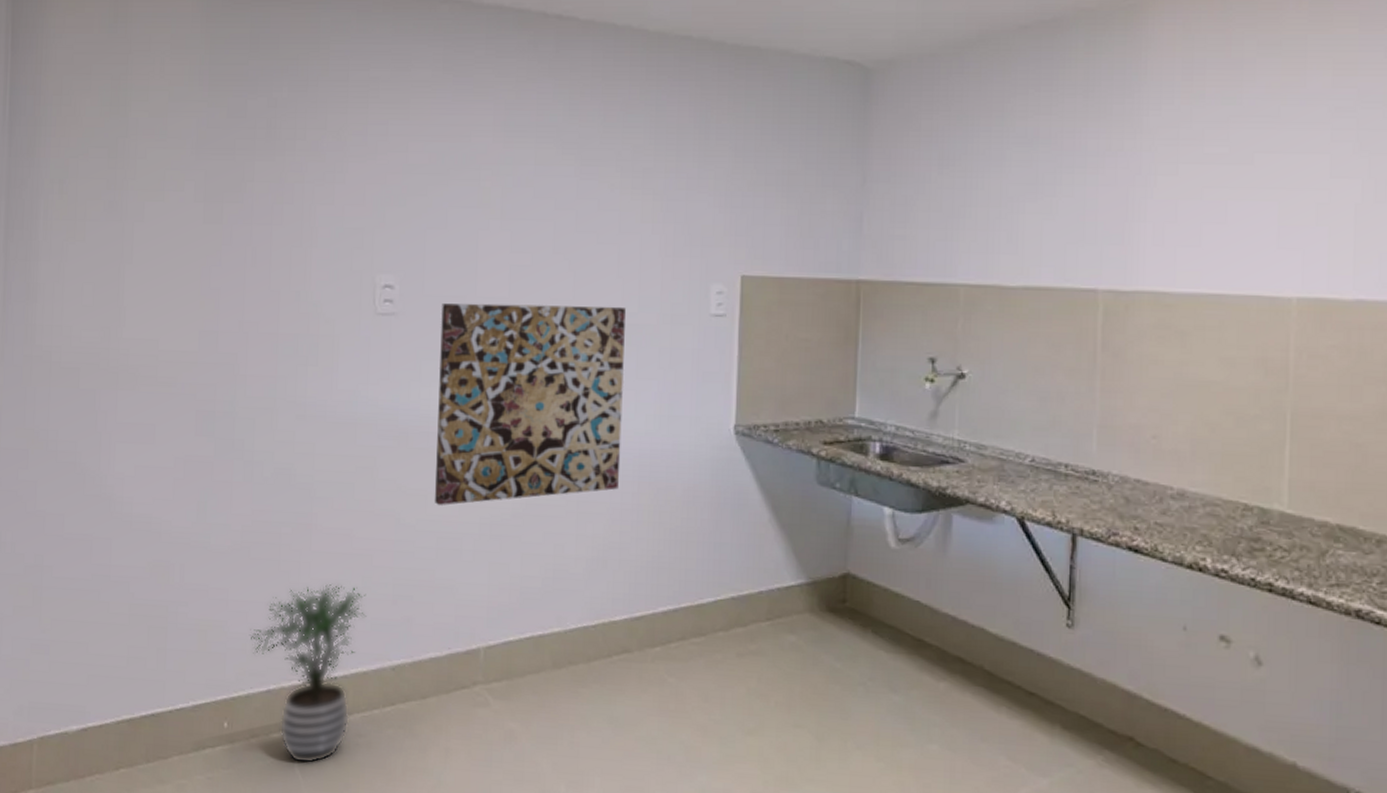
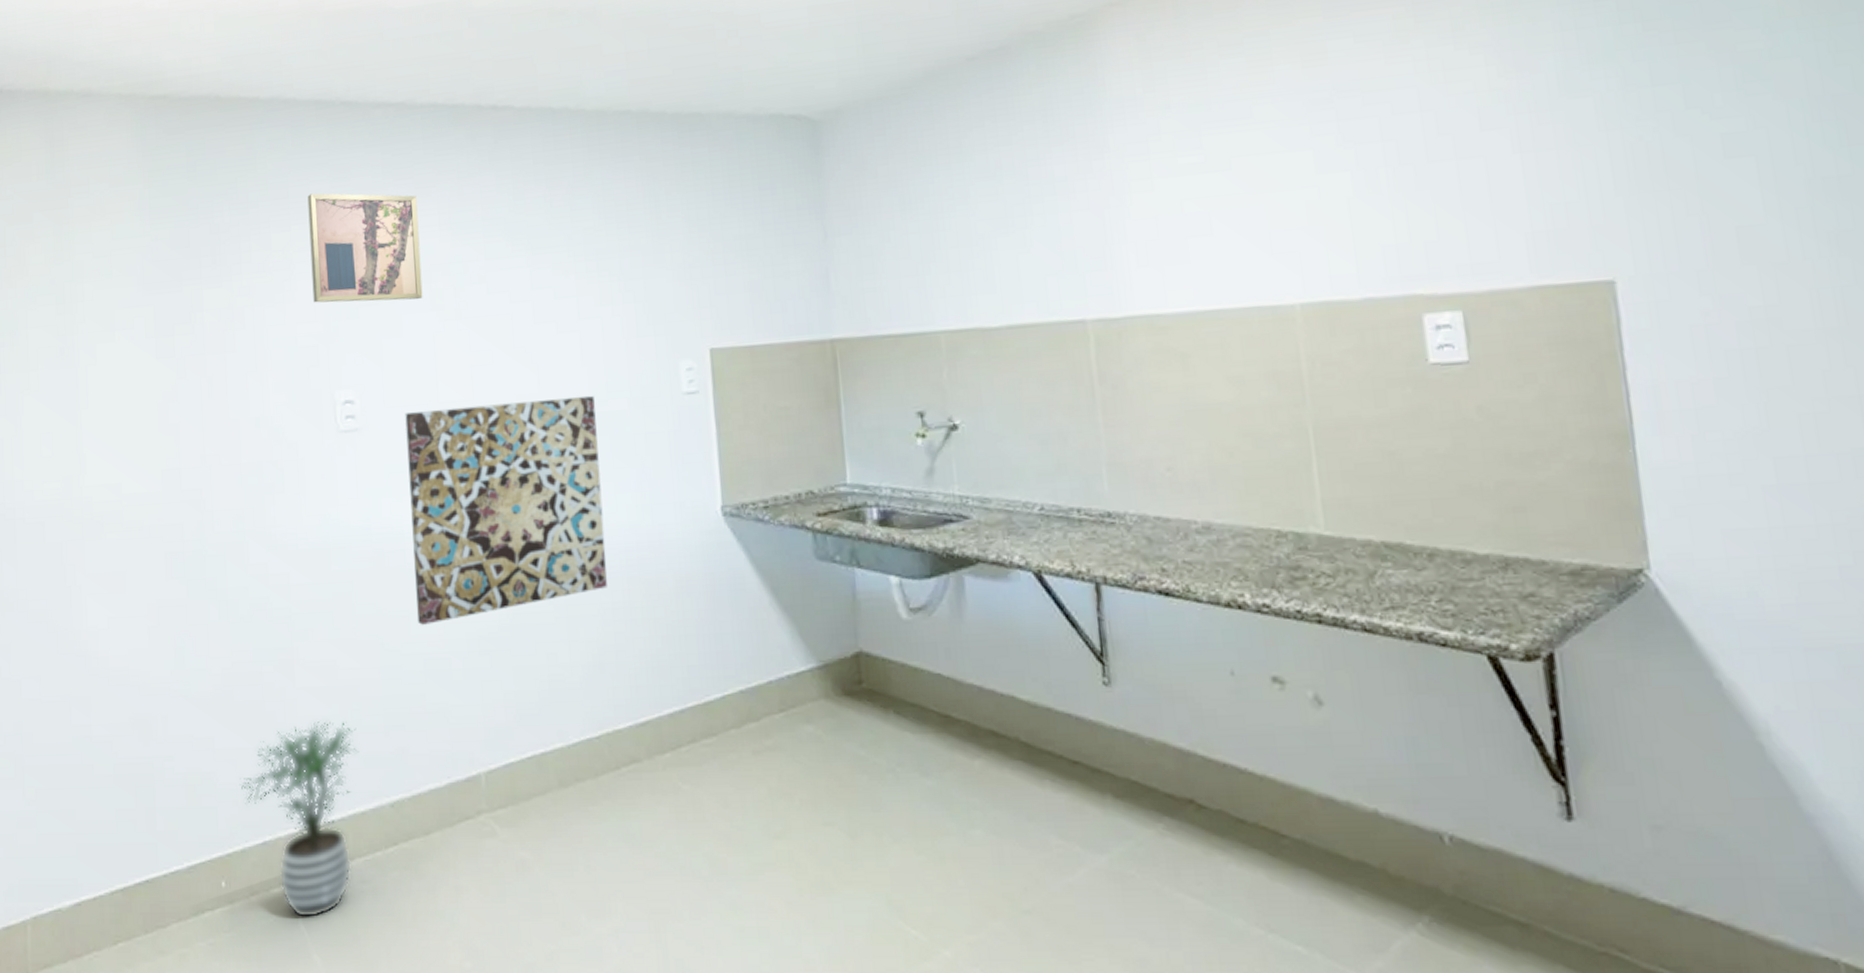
wall art: none [363,79,474,196] -> present [307,193,423,303]

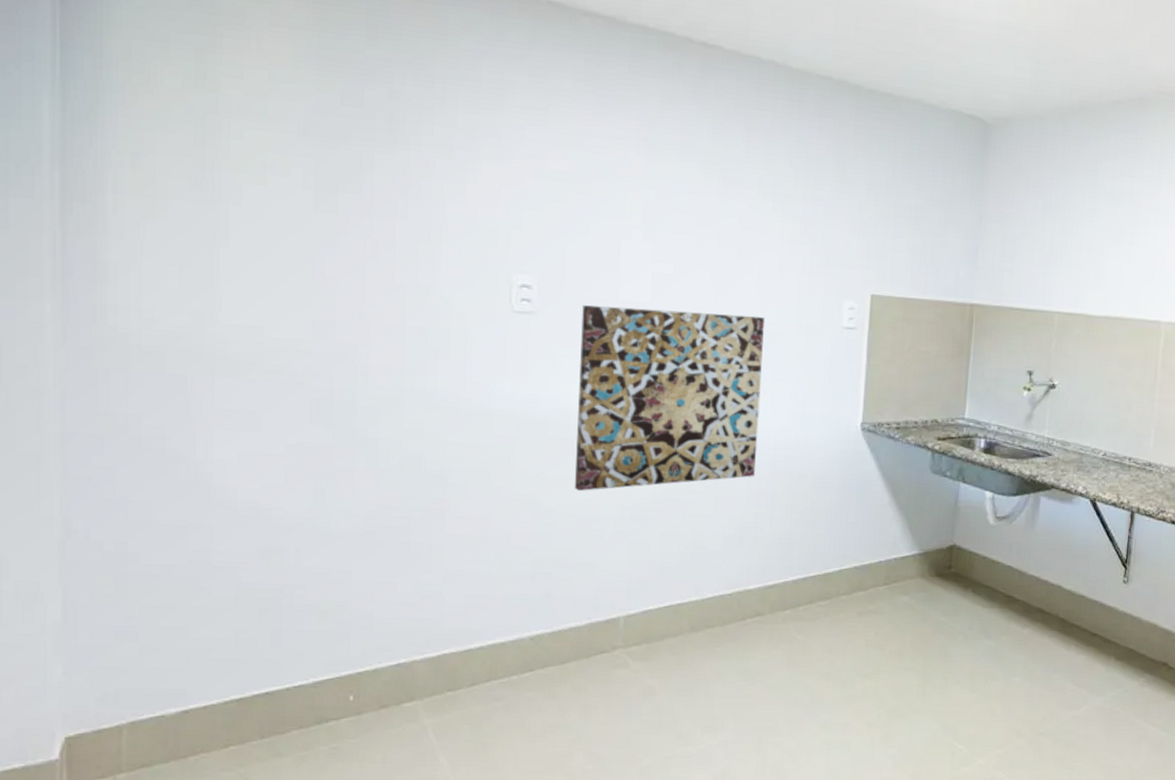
potted plant: present [239,721,359,919] -> none [375,564,504,729]
wall art: present [307,193,423,303] -> none [498,83,617,205]

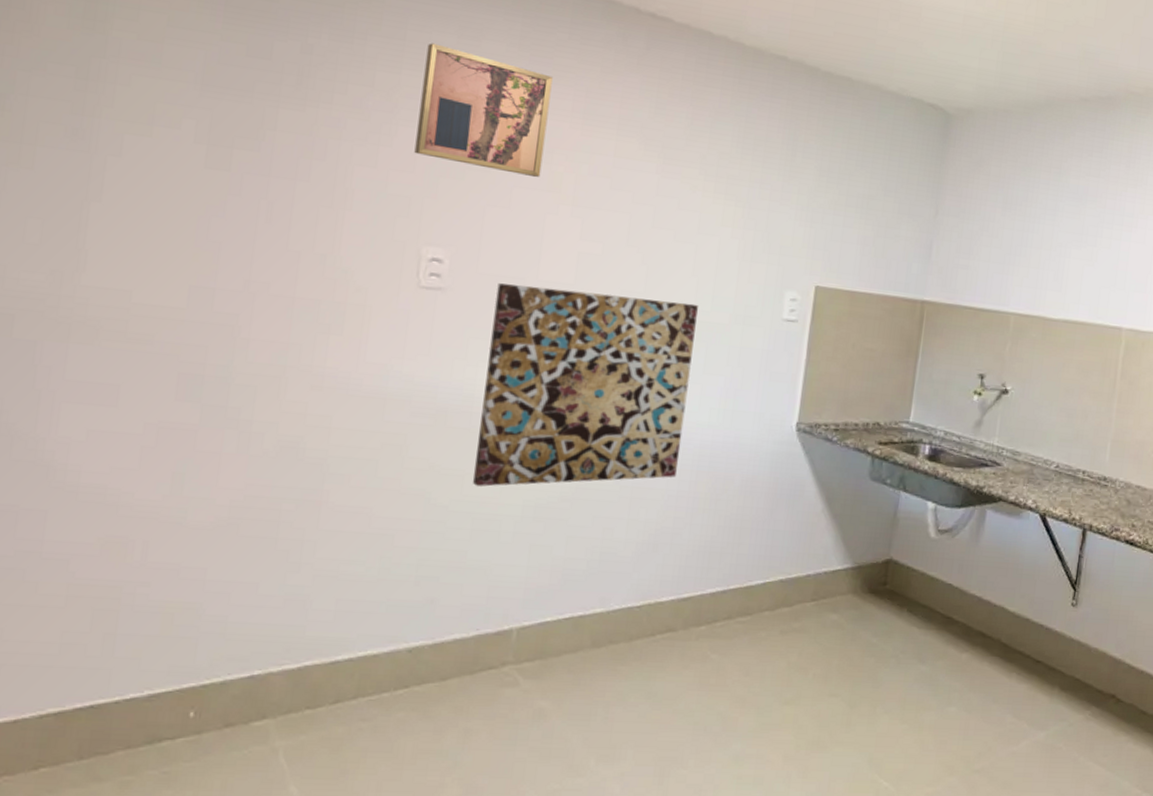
wall art: none [498,83,617,205] -> present [414,43,553,178]

